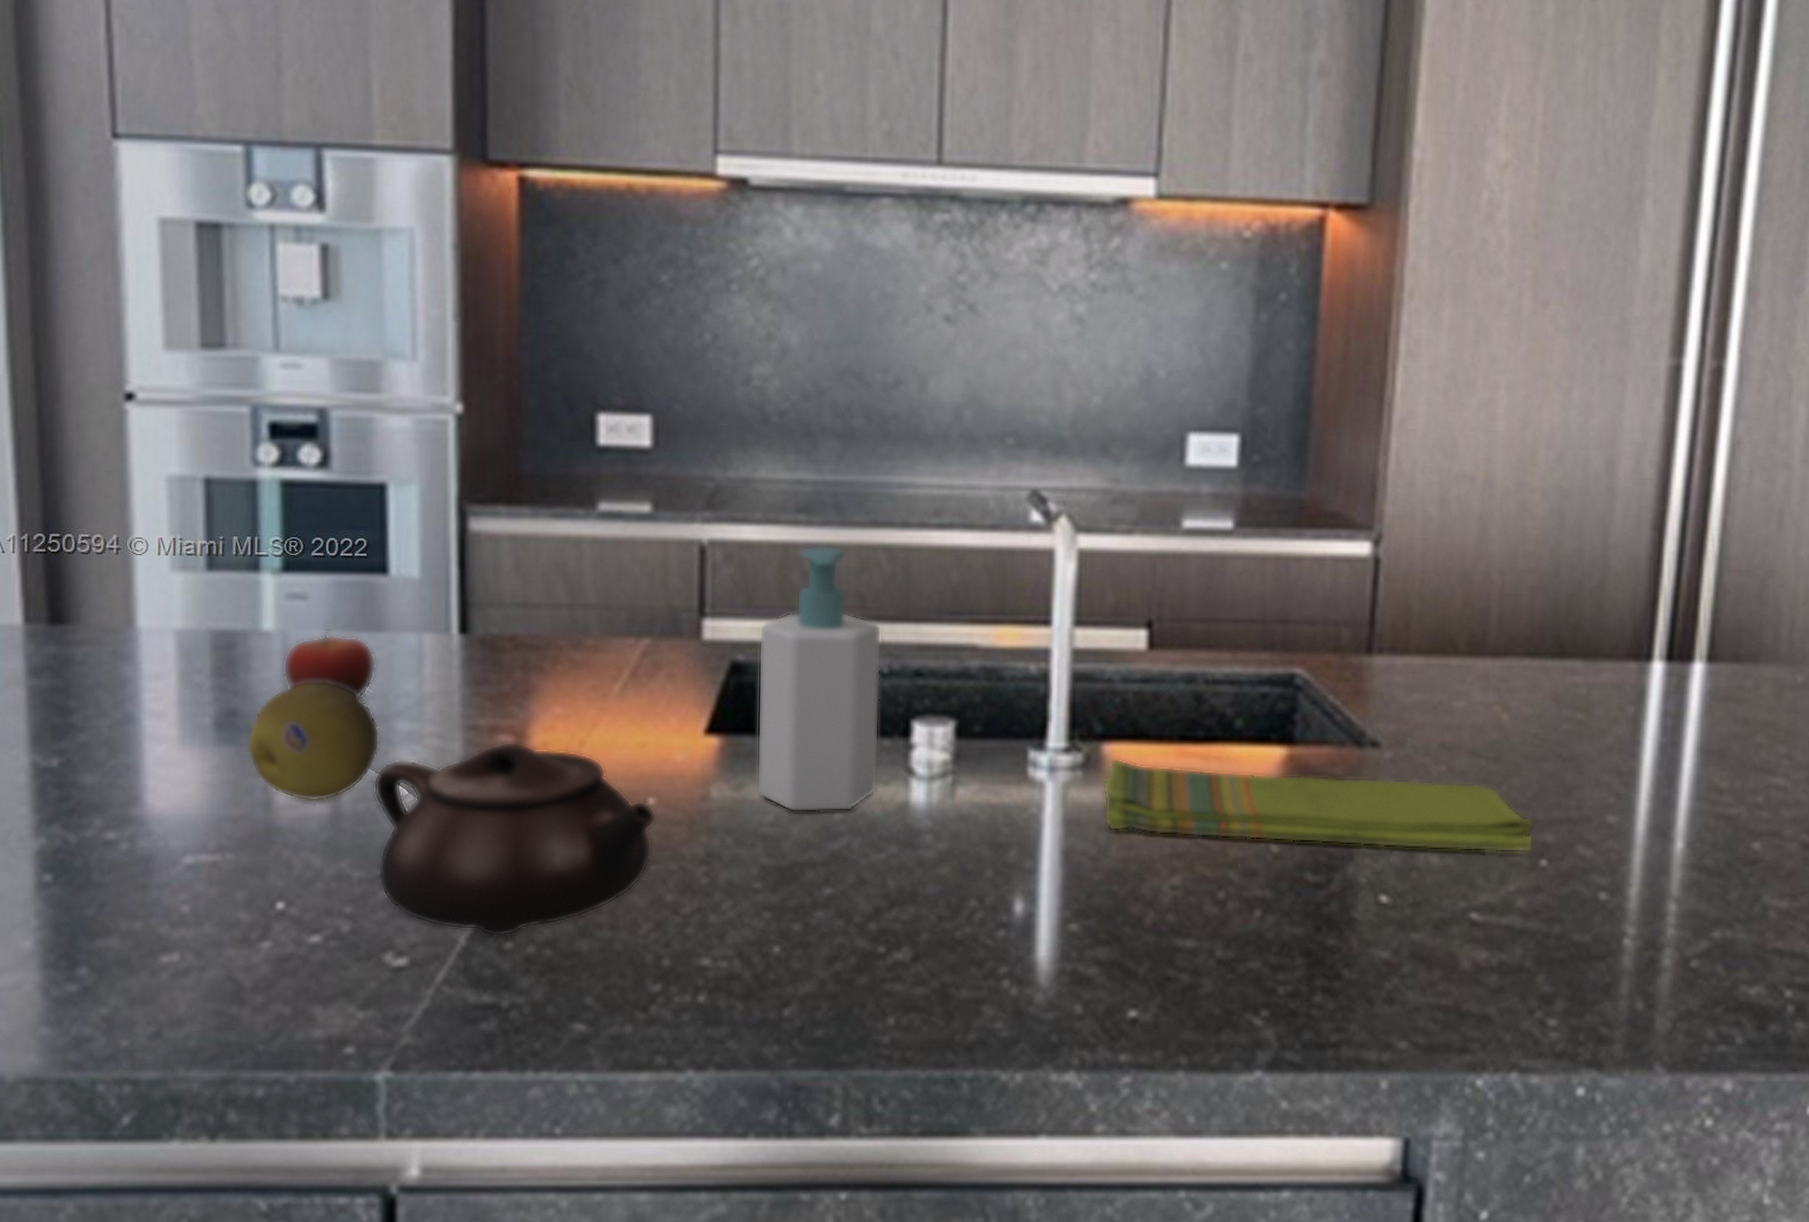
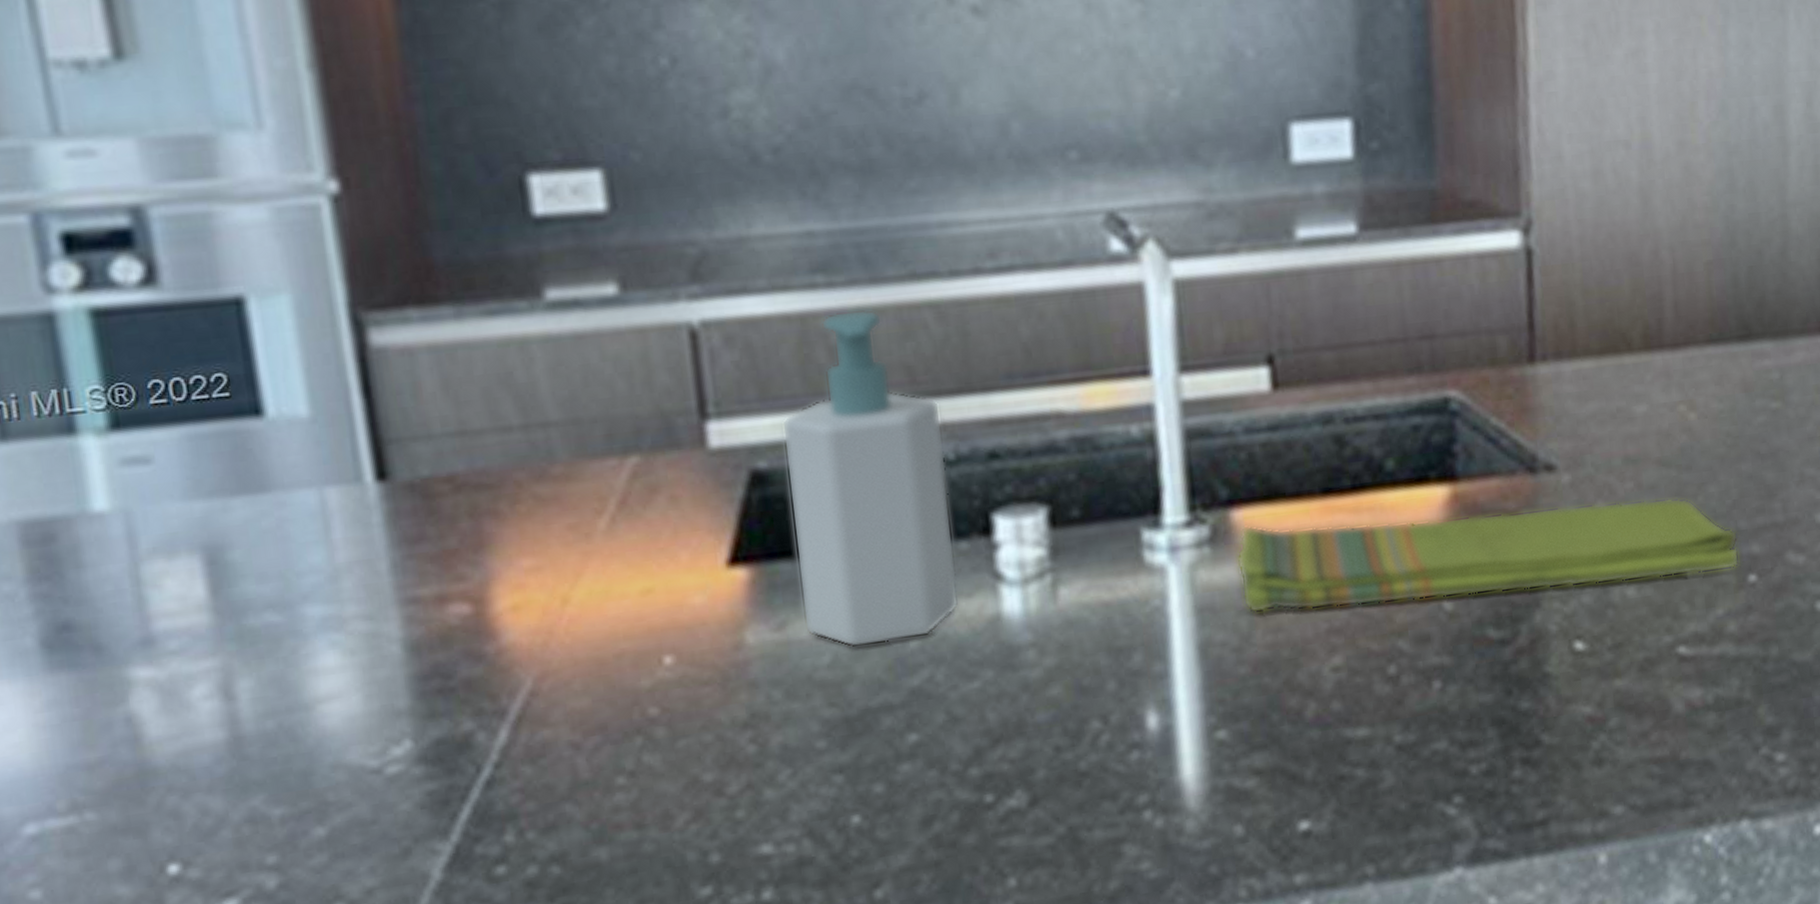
fruit: present [246,682,380,802] -> none [91,569,285,729]
fruit: present [282,628,377,698] -> none [128,497,266,584]
teapot: present [373,741,657,937] -> none [282,610,679,864]

